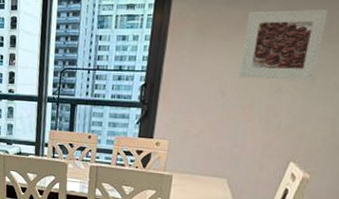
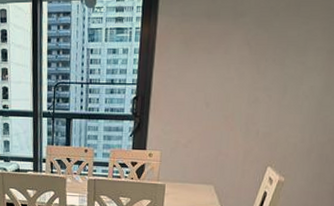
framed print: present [238,10,329,80] -> none [220,24,296,90]

